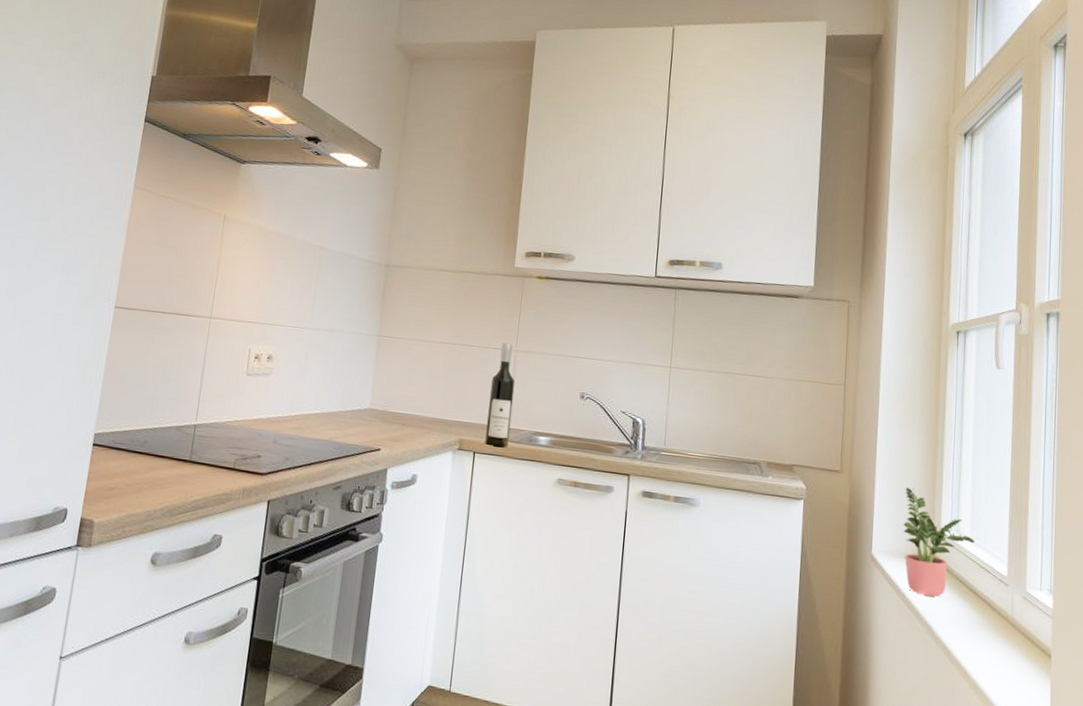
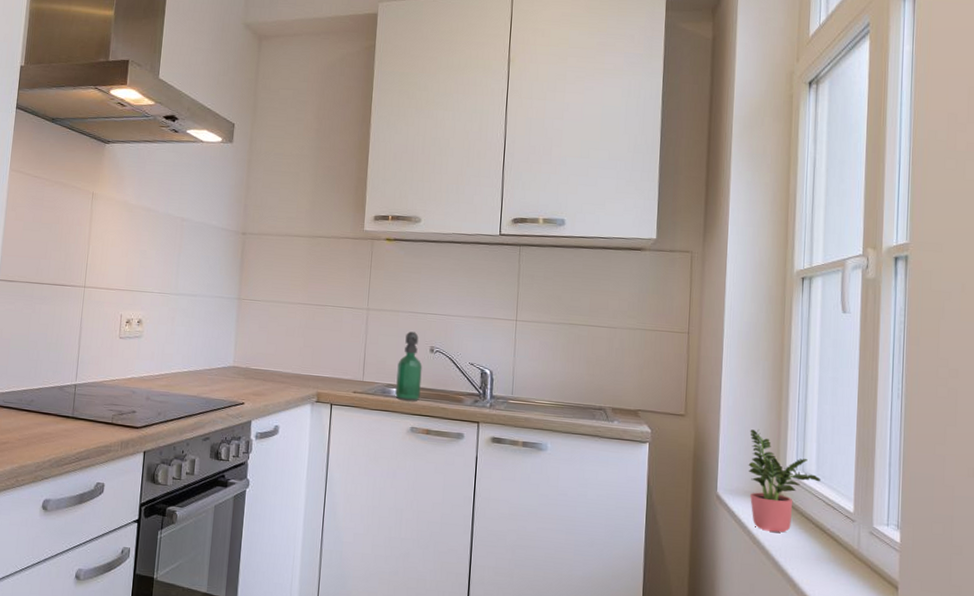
bottle: present [485,343,515,448] -> none [341,302,368,400]
soap dispenser: none [542,376,572,452] -> present [395,331,422,403]

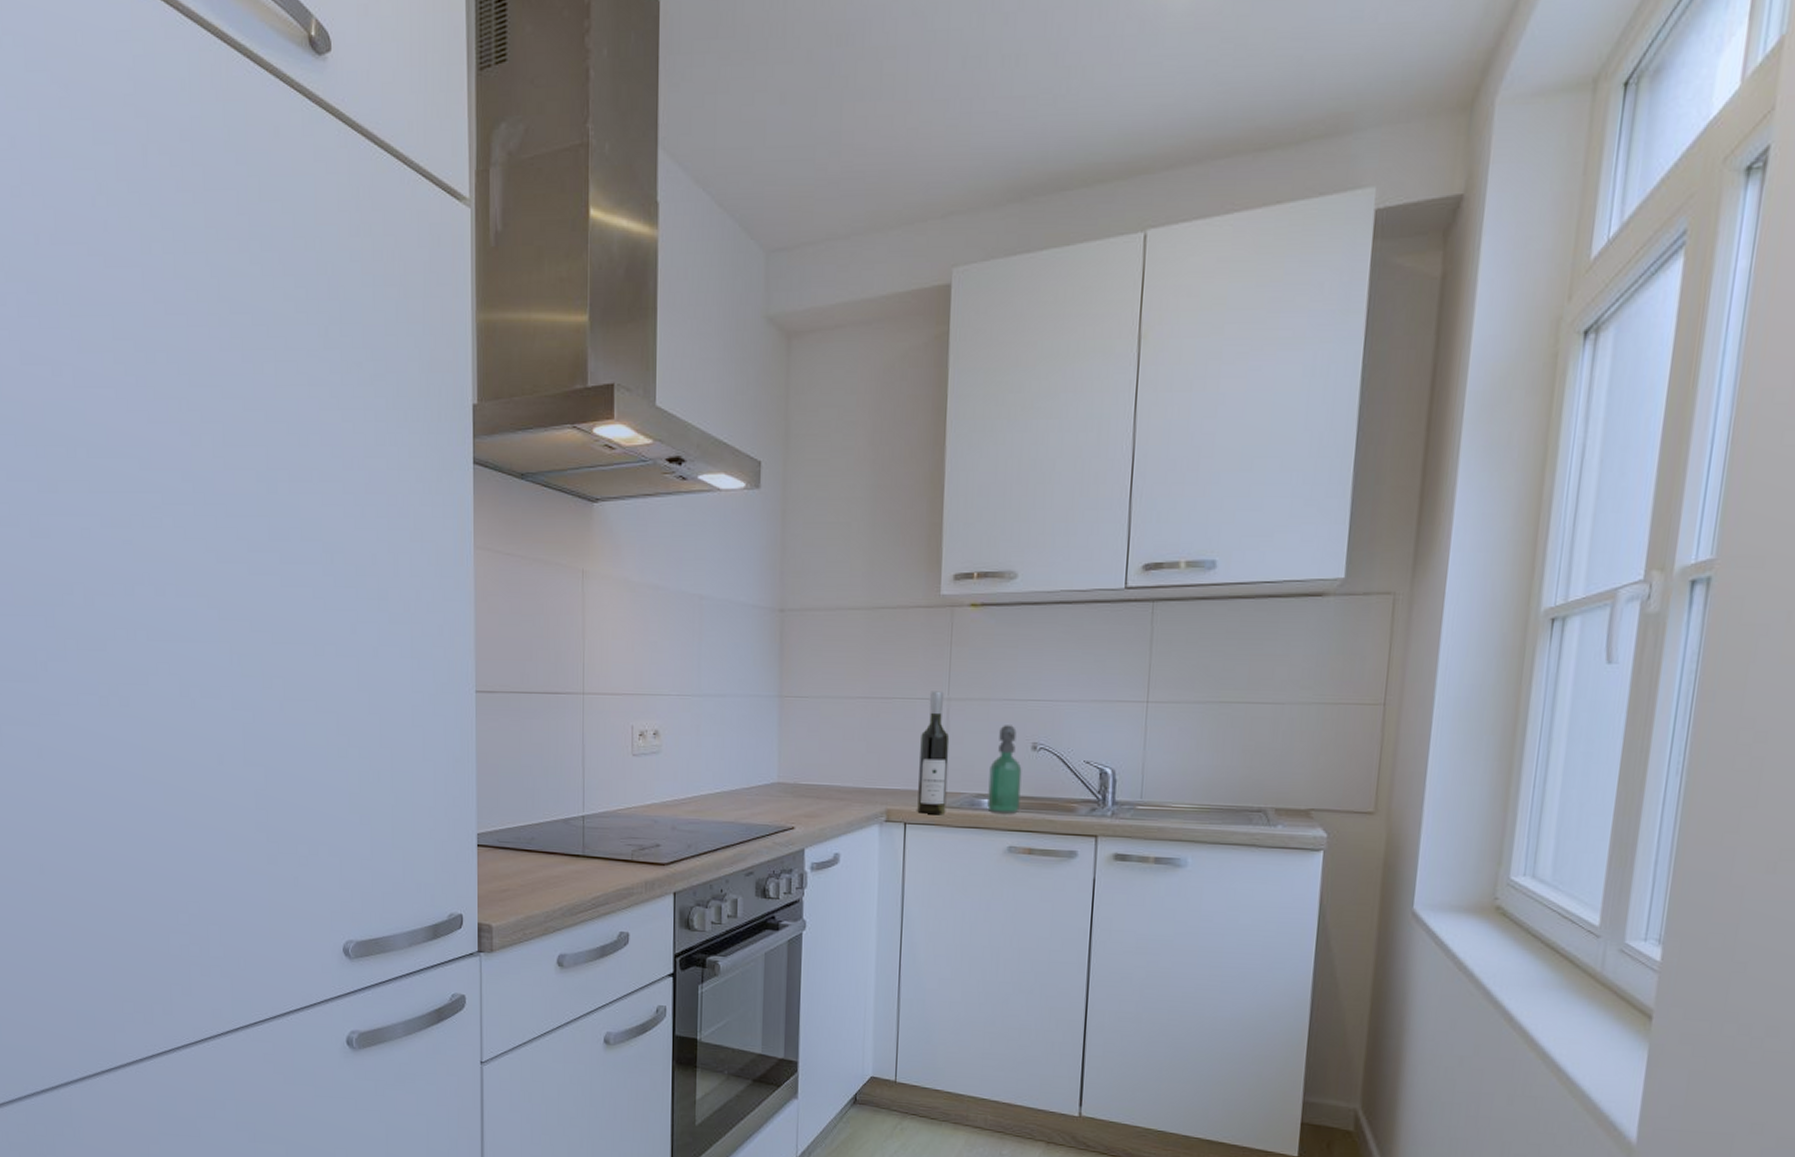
bottle: none [341,302,368,400] -> present [917,691,950,815]
potted plant: present [748,429,821,533] -> none [1457,825,1557,955]

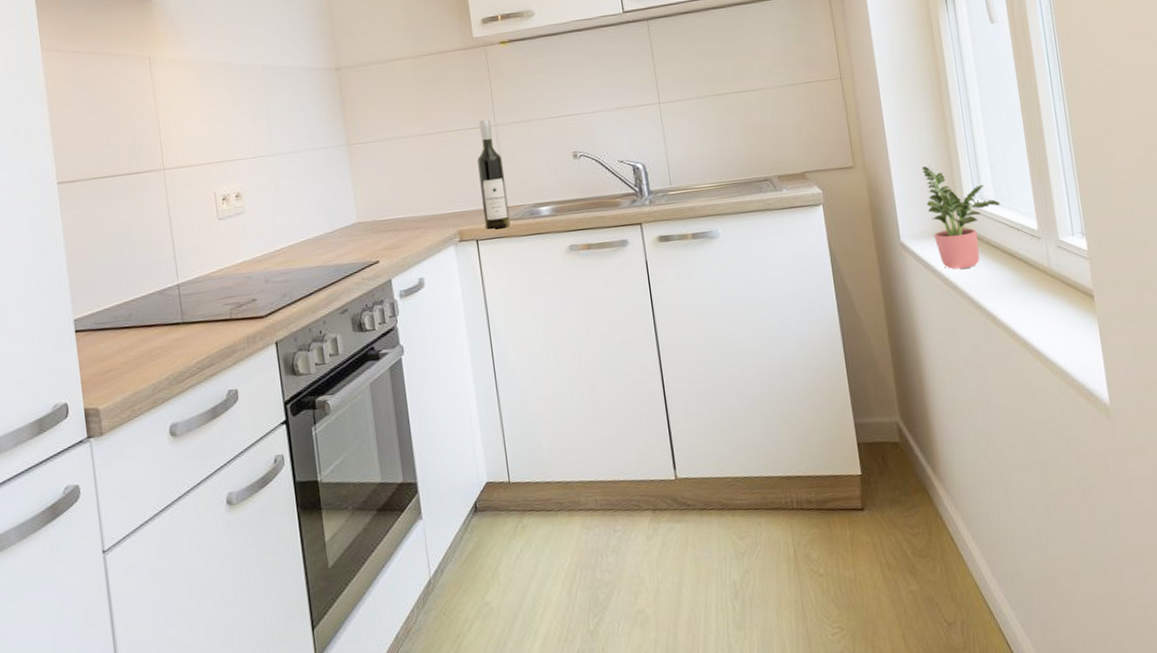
soap dispenser: present [987,725,1022,815] -> none [541,139,573,220]
potted plant: none [1457,825,1557,955] -> present [921,164,1000,269]

